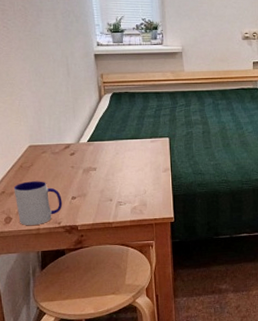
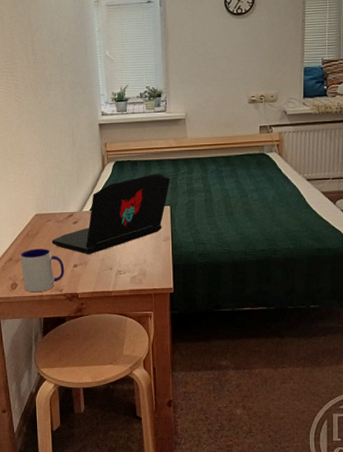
laptop: none [47,105,169,187] -> present [51,173,171,255]

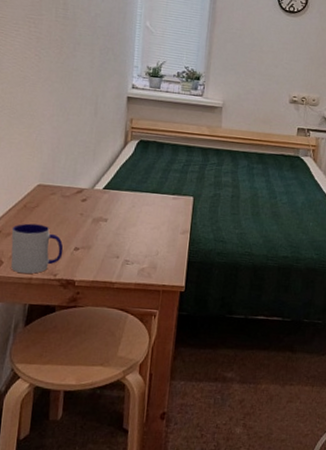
laptop: present [51,173,171,255] -> none [52,159,198,239]

